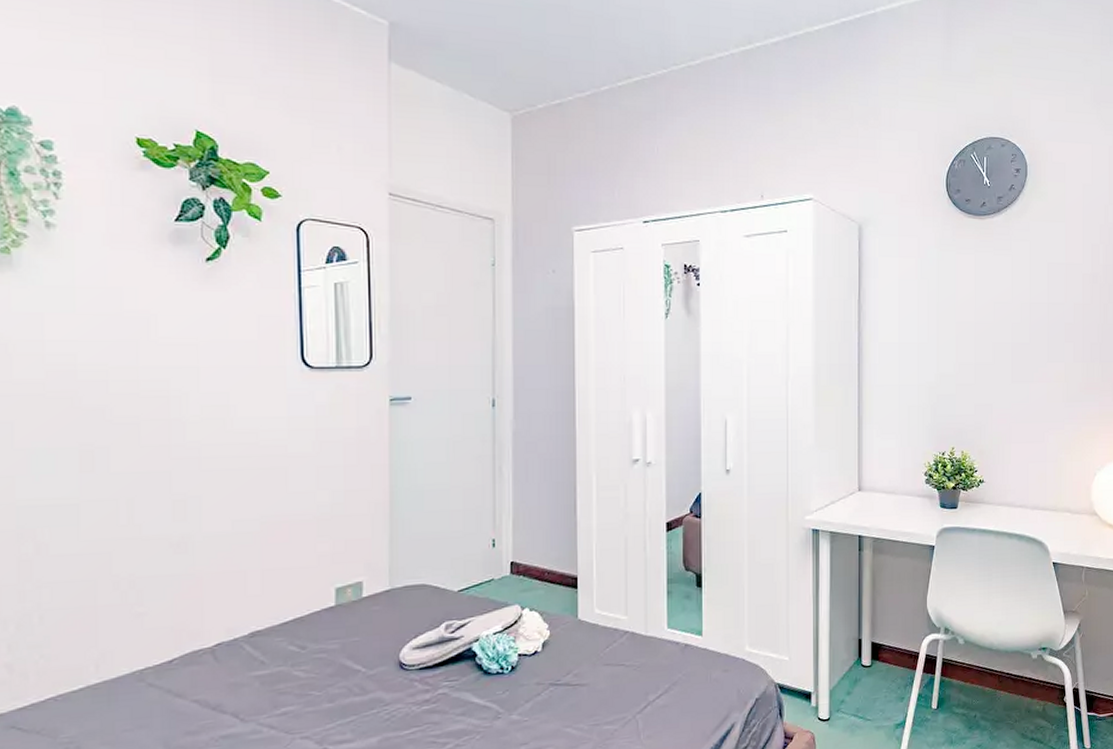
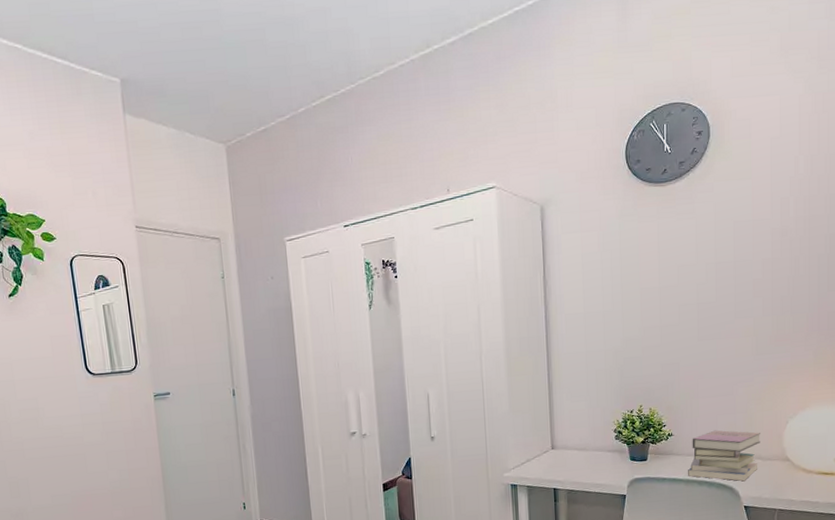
books: none [998,478,1070,536] -> present [688,430,760,482]

